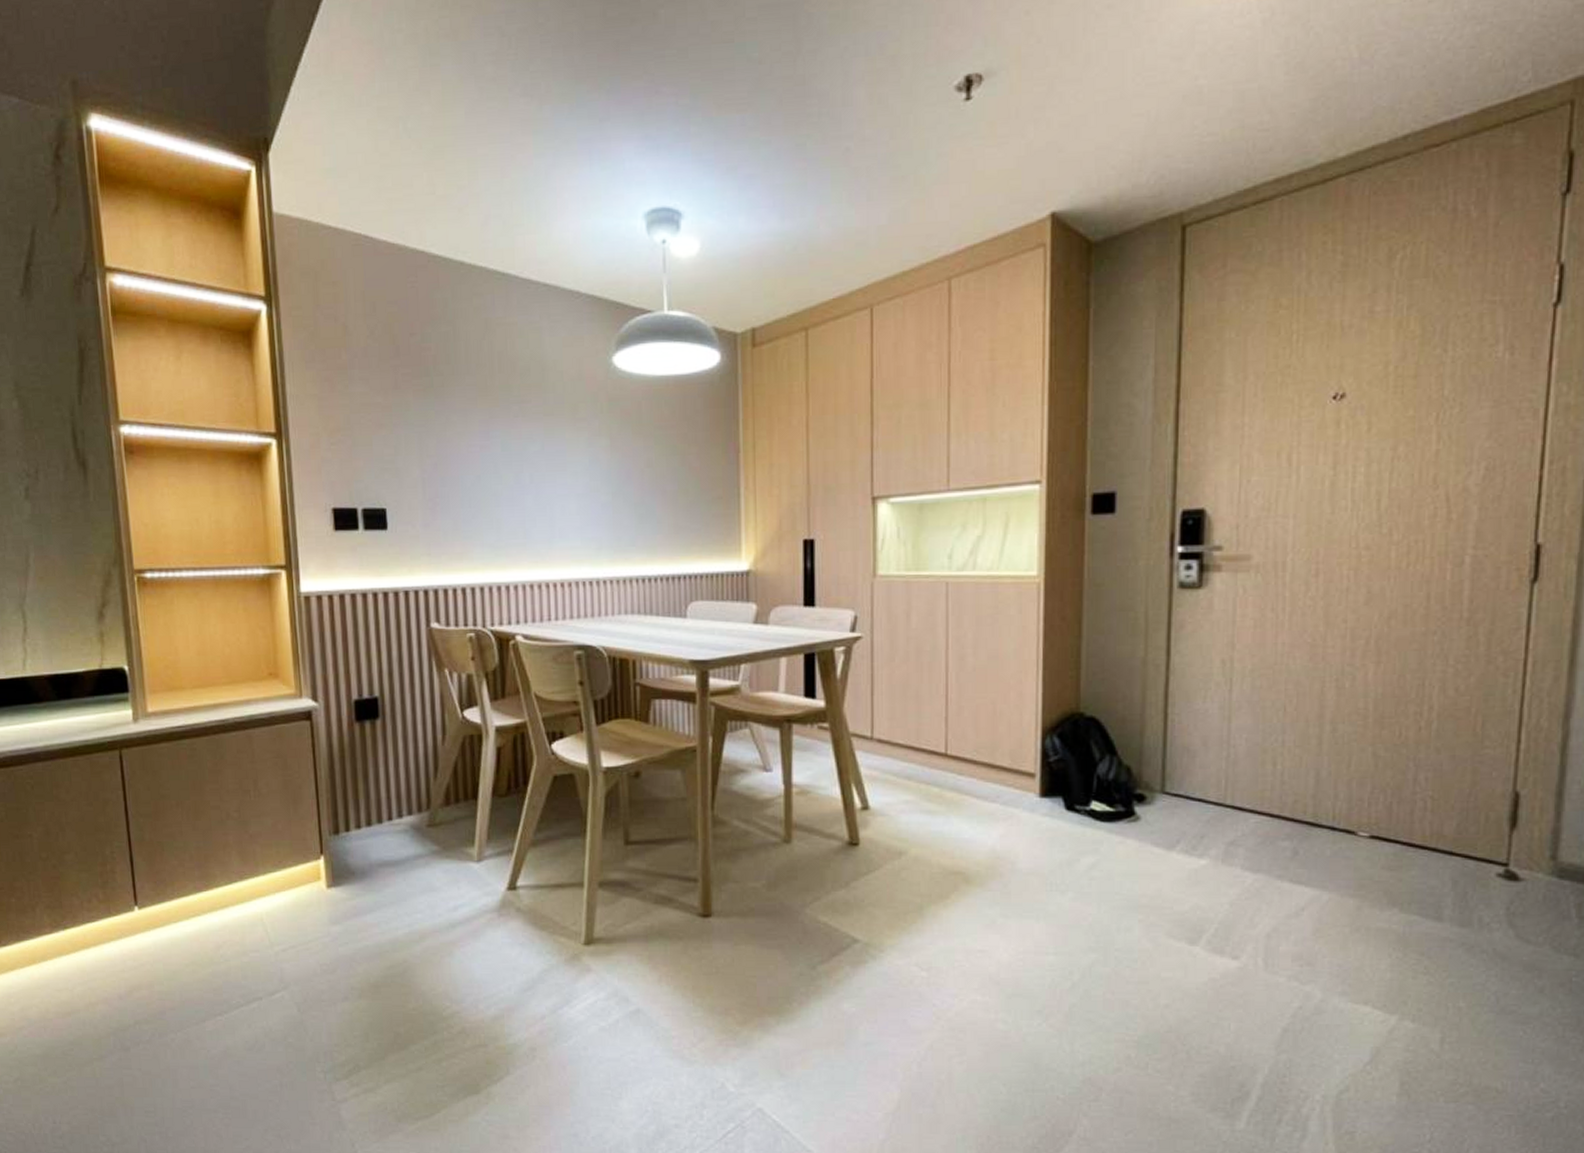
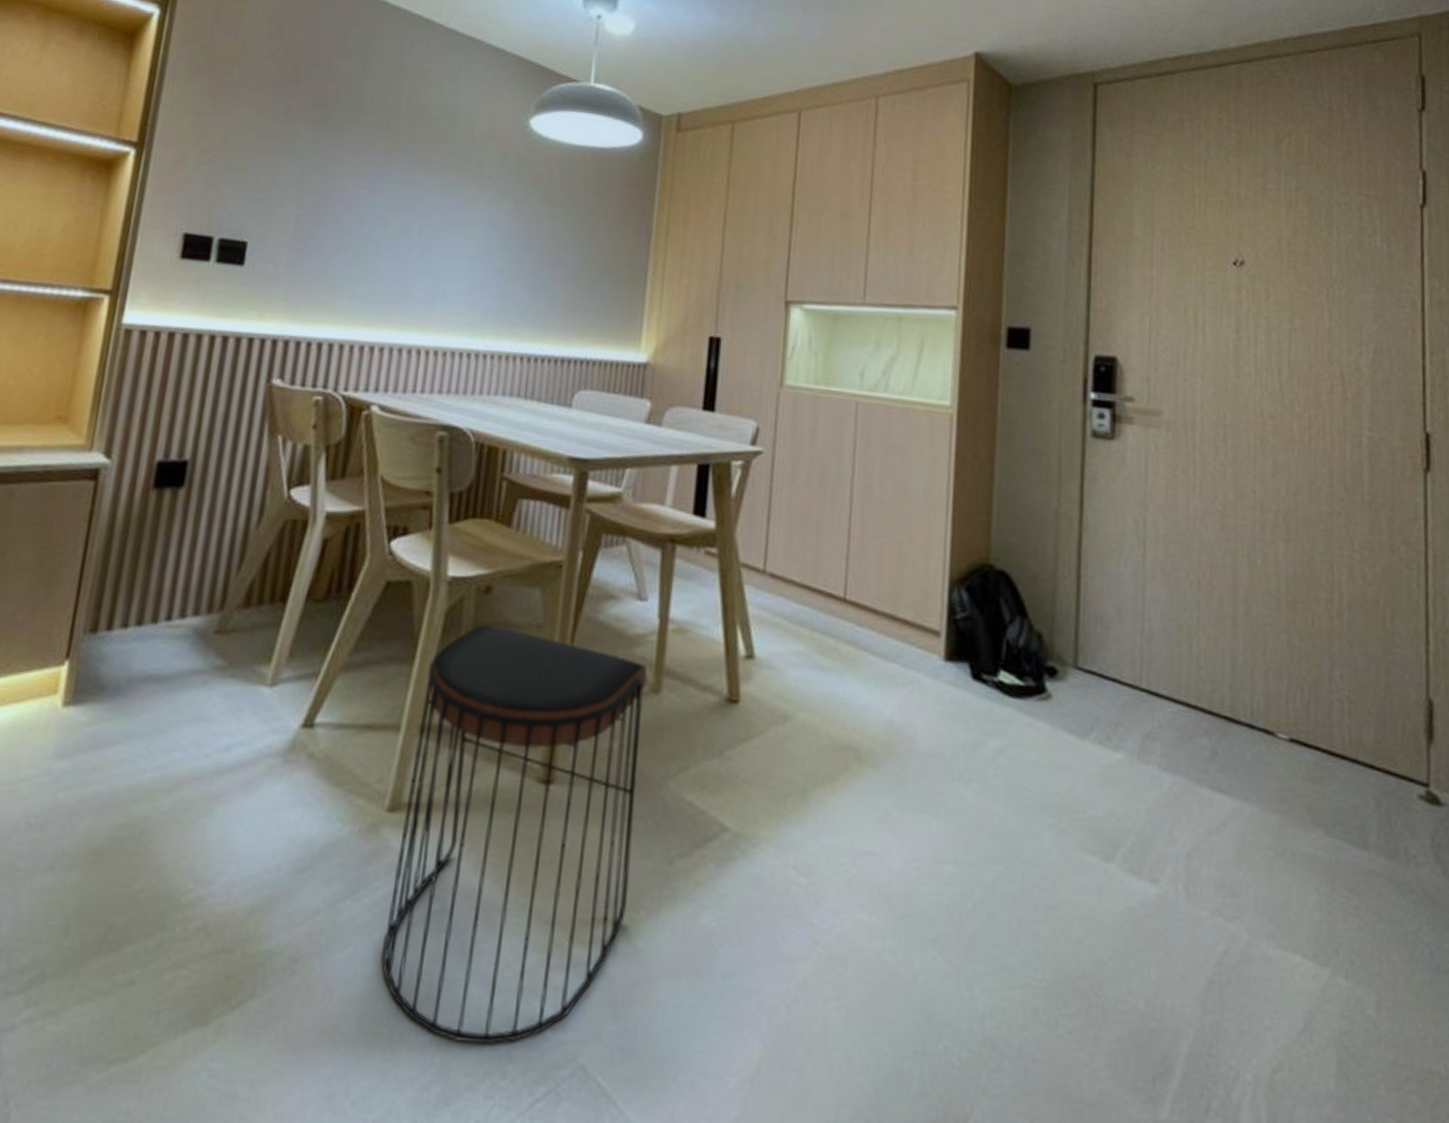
stool: none [597,802,782,1097] -> present [381,624,648,1044]

